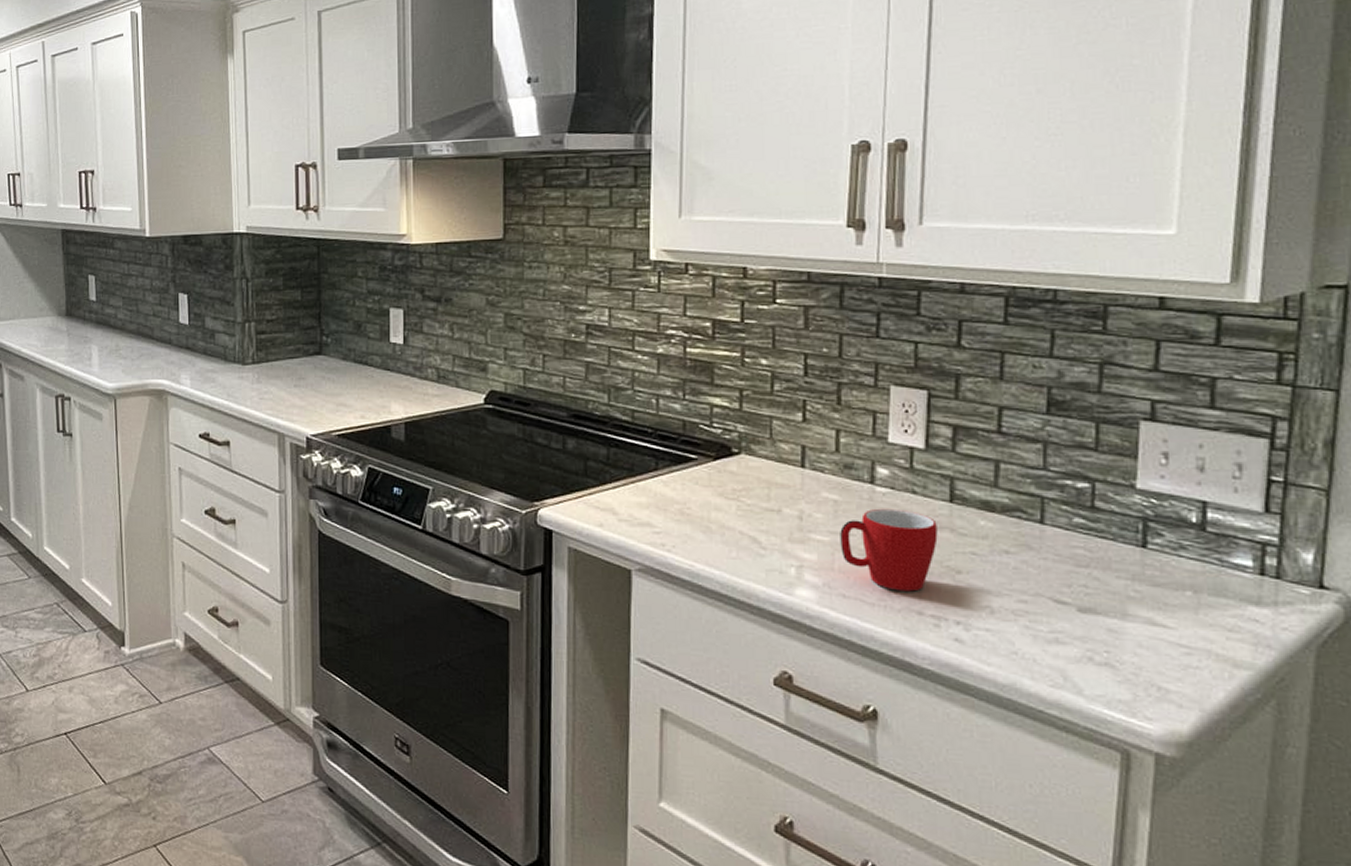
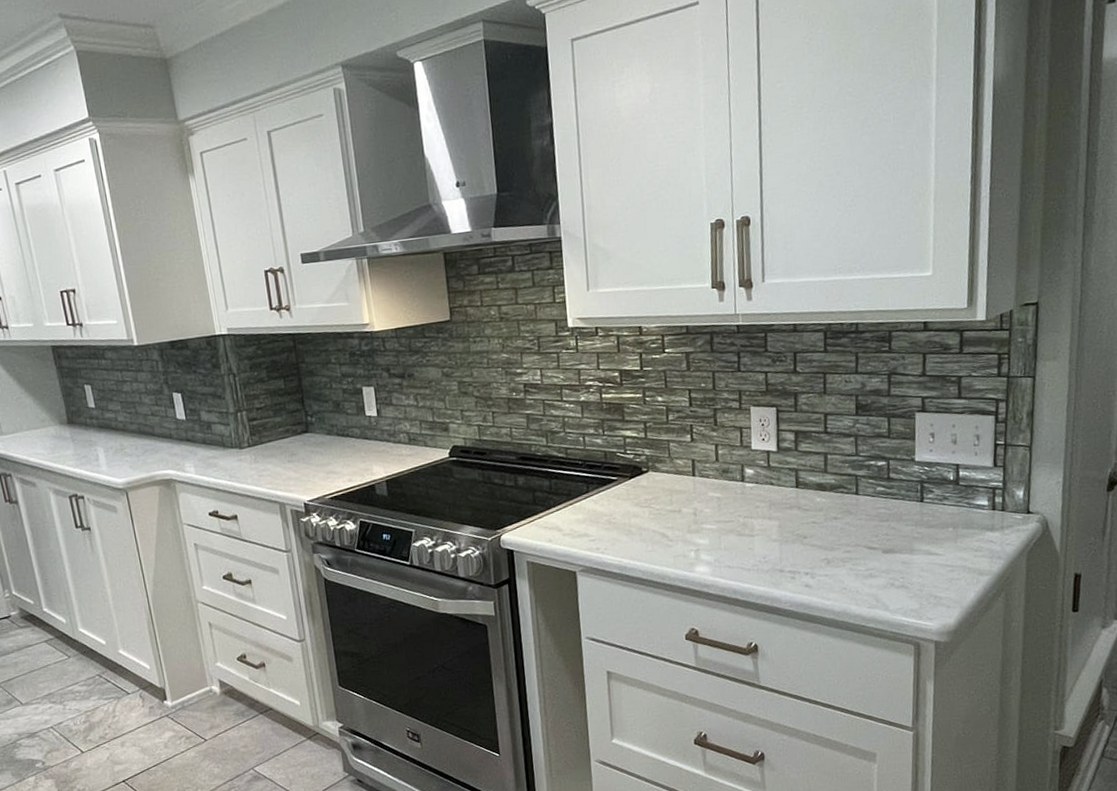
mug: present [840,508,938,592] -> none [723,497,790,558]

